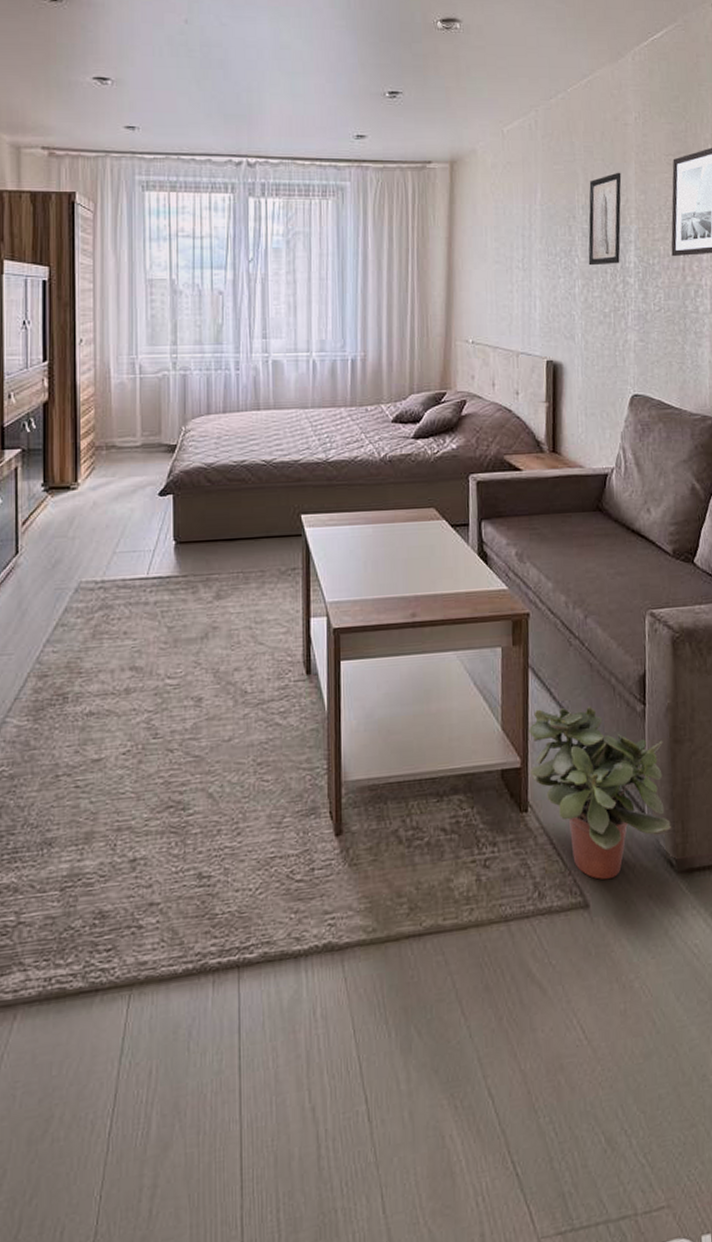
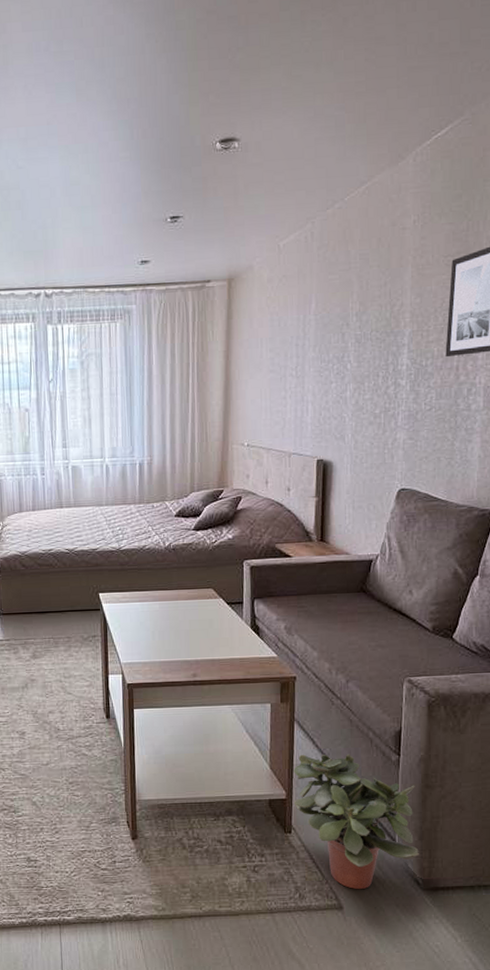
wall art: present [588,172,622,266] -> none [360,277,397,370]

